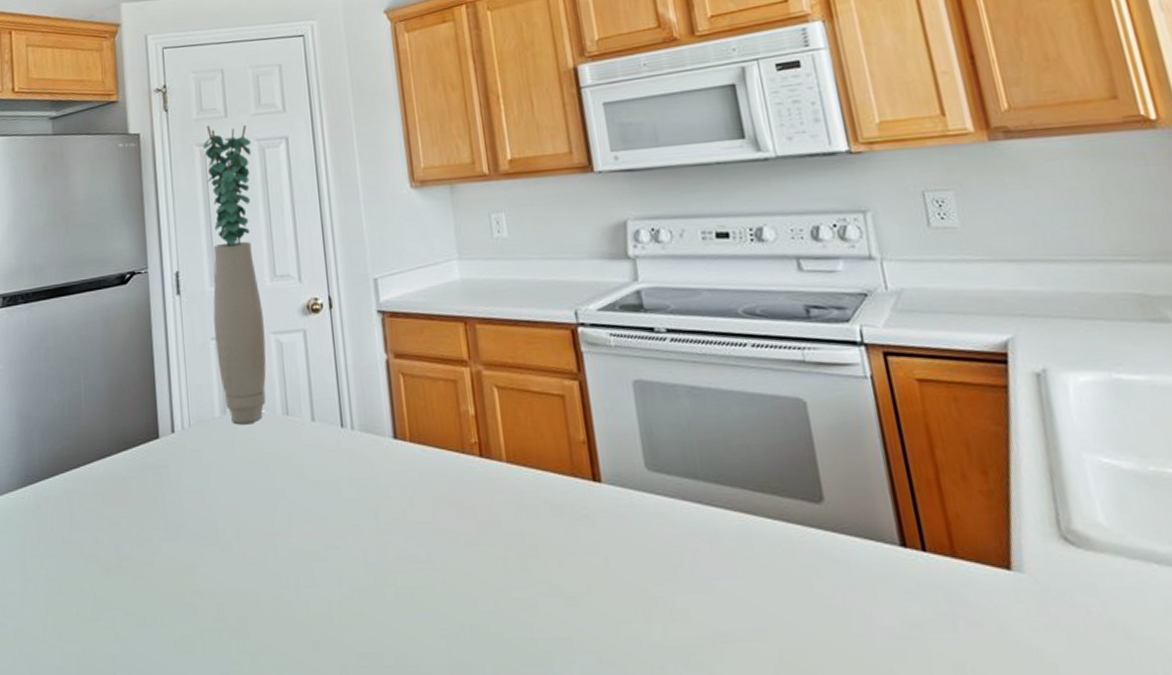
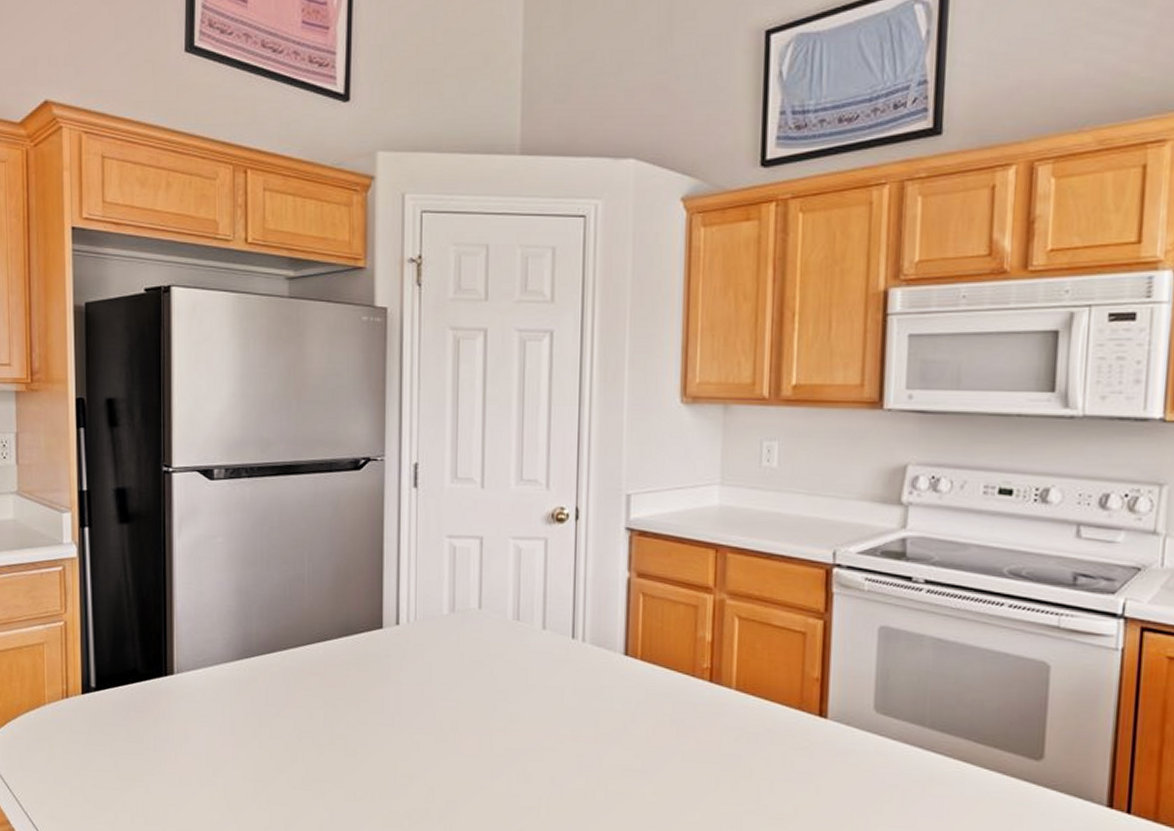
vase: present [202,125,267,425] -> none [450,308,512,625]

